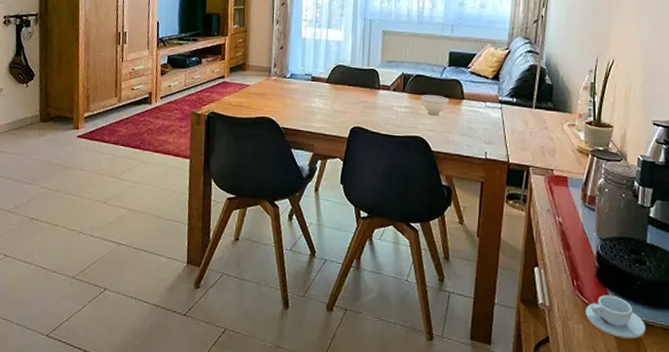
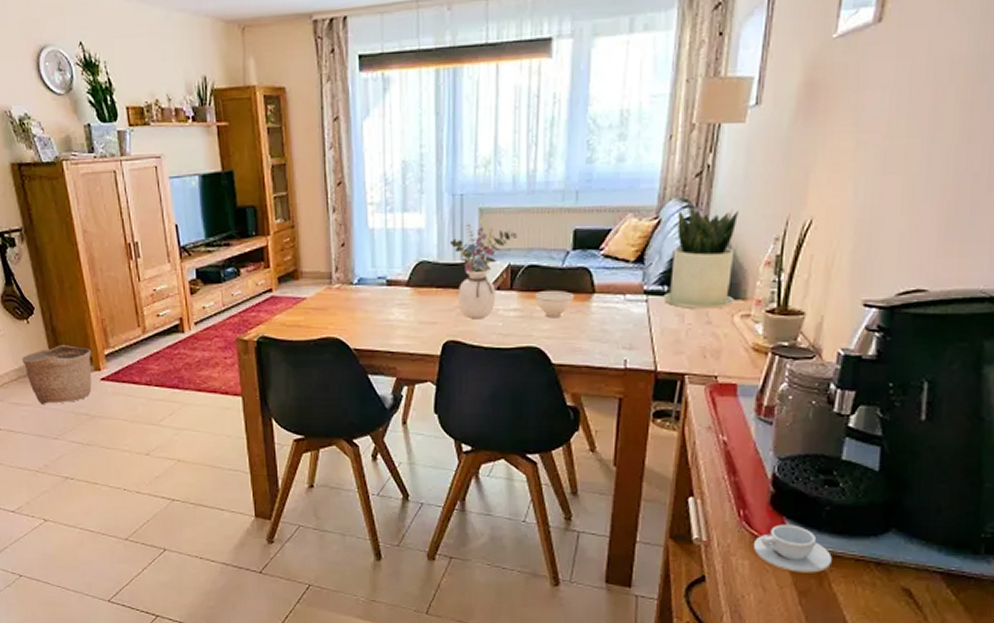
basket: none [15,105,74,154] -> present [22,344,92,404]
bouquet: none [361,38,409,112] -> present [450,218,517,320]
planter: none [513,43,564,119] -> present [663,206,738,310]

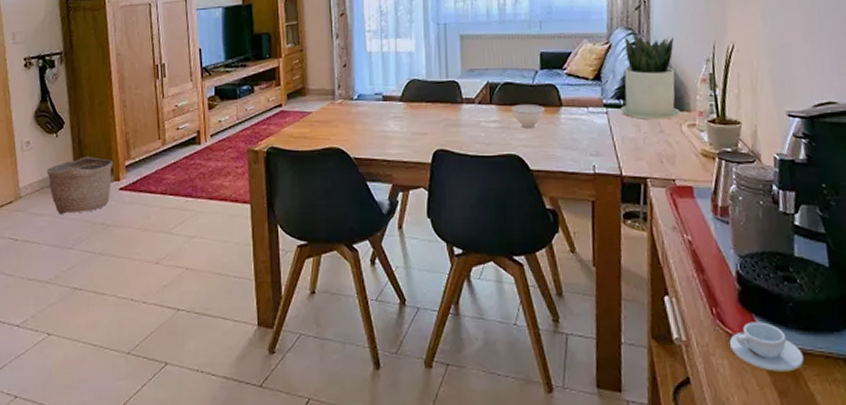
bouquet: present [450,218,517,320] -> none [437,43,493,130]

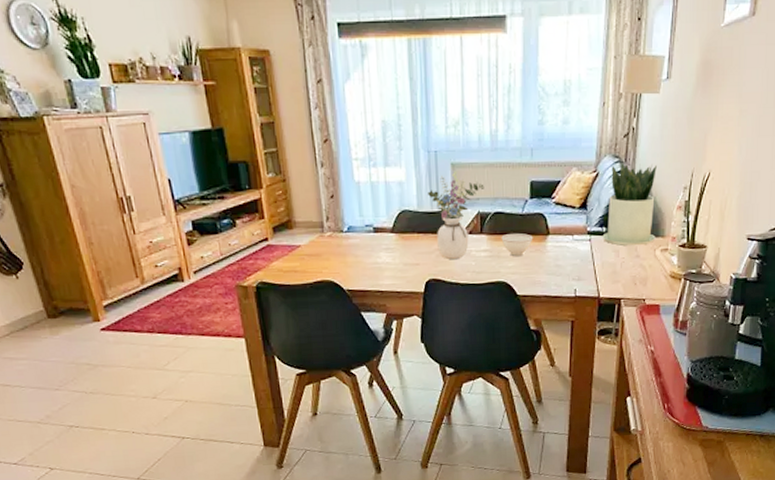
basket: present [47,156,113,214] -> none [13,297,92,357]
bouquet: none [437,43,493,130] -> present [428,172,485,260]
teacup: present [729,322,804,372] -> none [675,412,730,449]

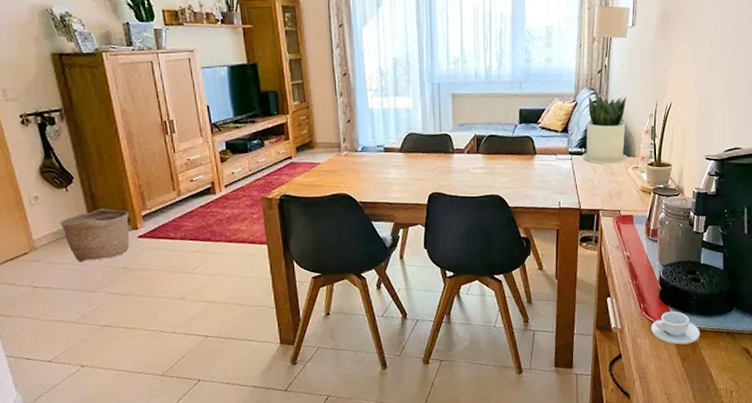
basket: none [13,297,92,357] -> present [60,208,129,262]
bouquet: present [428,172,485,260] -> none [432,101,480,176]
bowl: present [501,233,533,257] -> none [495,153,523,174]
teacup: none [675,412,730,449] -> present [650,311,700,345]

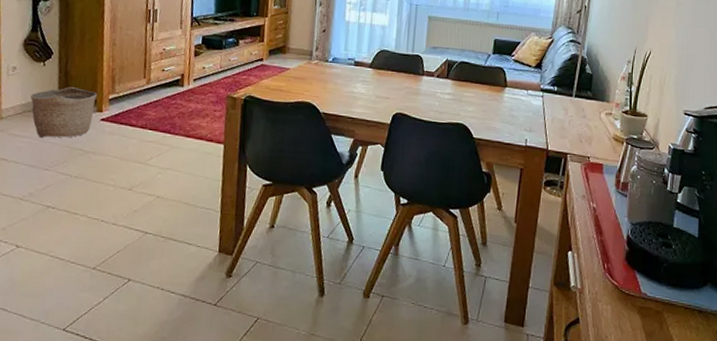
planter: present [582,93,628,165] -> none [554,33,604,108]
teacup: present [650,311,700,345] -> none [613,276,669,318]

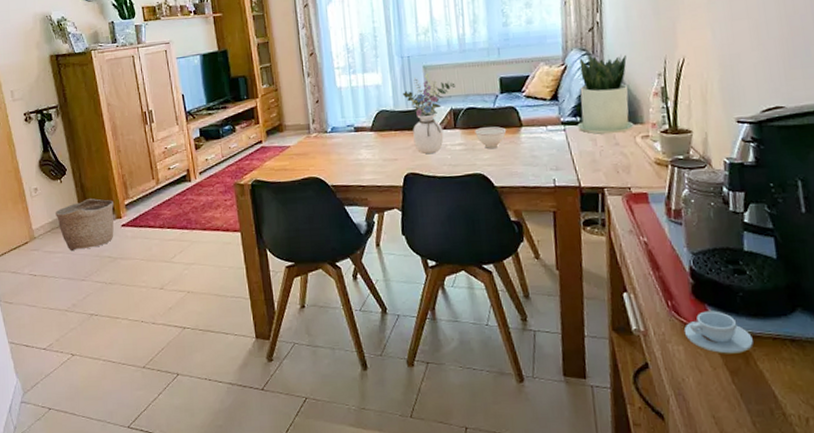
bouquet: none [405,23,455,99] -> present [403,73,456,155]
bowl: none [464,82,493,103] -> present [475,126,507,149]
planter: none [554,33,604,108] -> present [577,54,634,135]
teacup: none [613,276,669,318] -> present [684,311,753,354]

